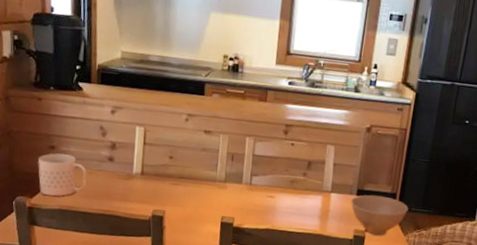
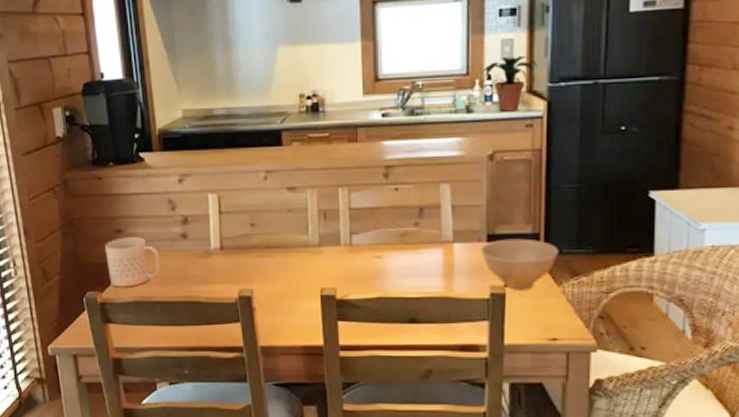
potted plant: none [370,53,413,97] -> present [482,55,537,112]

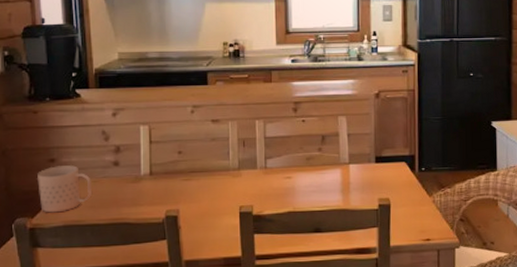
bowl: present [481,238,559,290] -> none [371,159,429,201]
potted plant: present [482,55,537,112] -> none [369,18,410,60]

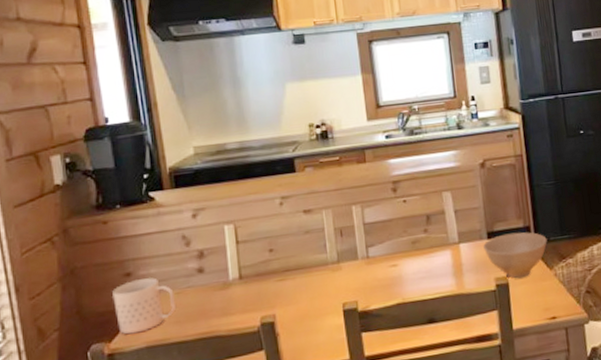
bowl: none [371,159,429,201] -> present [483,232,547,279]

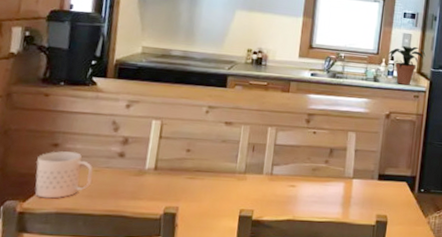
potted plant: none [466,79,510,126] -> present [388,46,426,85]
bowl: present [483,232,547,279] -> none [372,178,428,220]

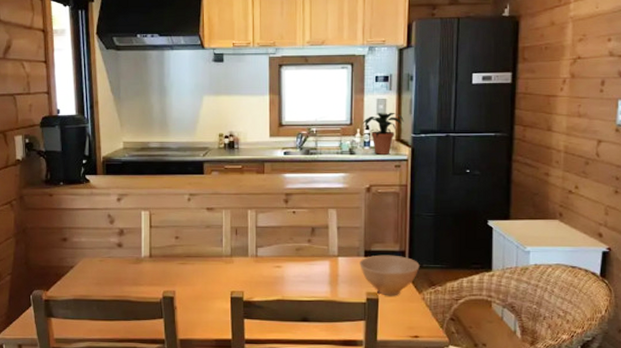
mug: present [34,151,93,199] -> none [52,245,99,287]
bowl: none [372,178,428,220] -> present [360,254,420,296]

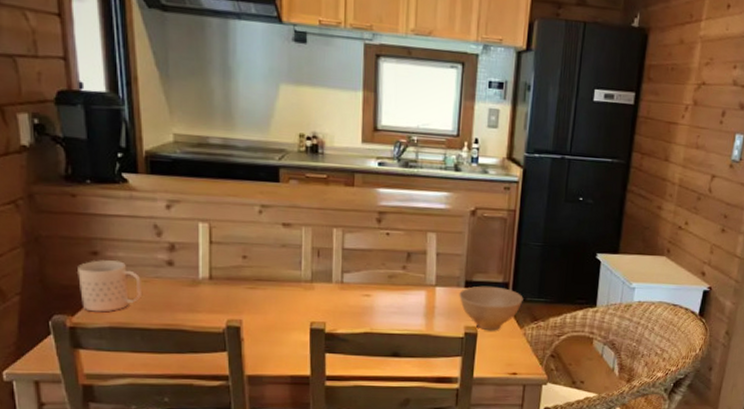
mug: none [52,245,99,287] -> present [78,260,143,313]
potted plant: present [362,112,404,155] -> none [470,125,518,175]

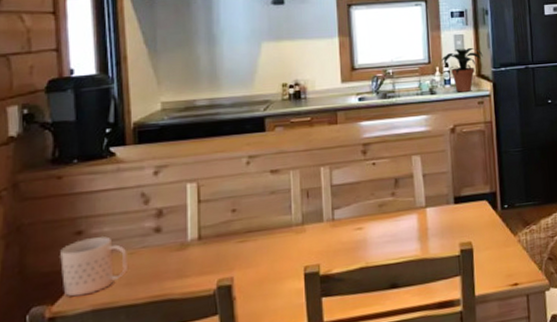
bowl: present [459,286,524,331] -> none [450,197,513,244]
potted plant: none [470,125,518,175] -> present [441,47,483,92]

